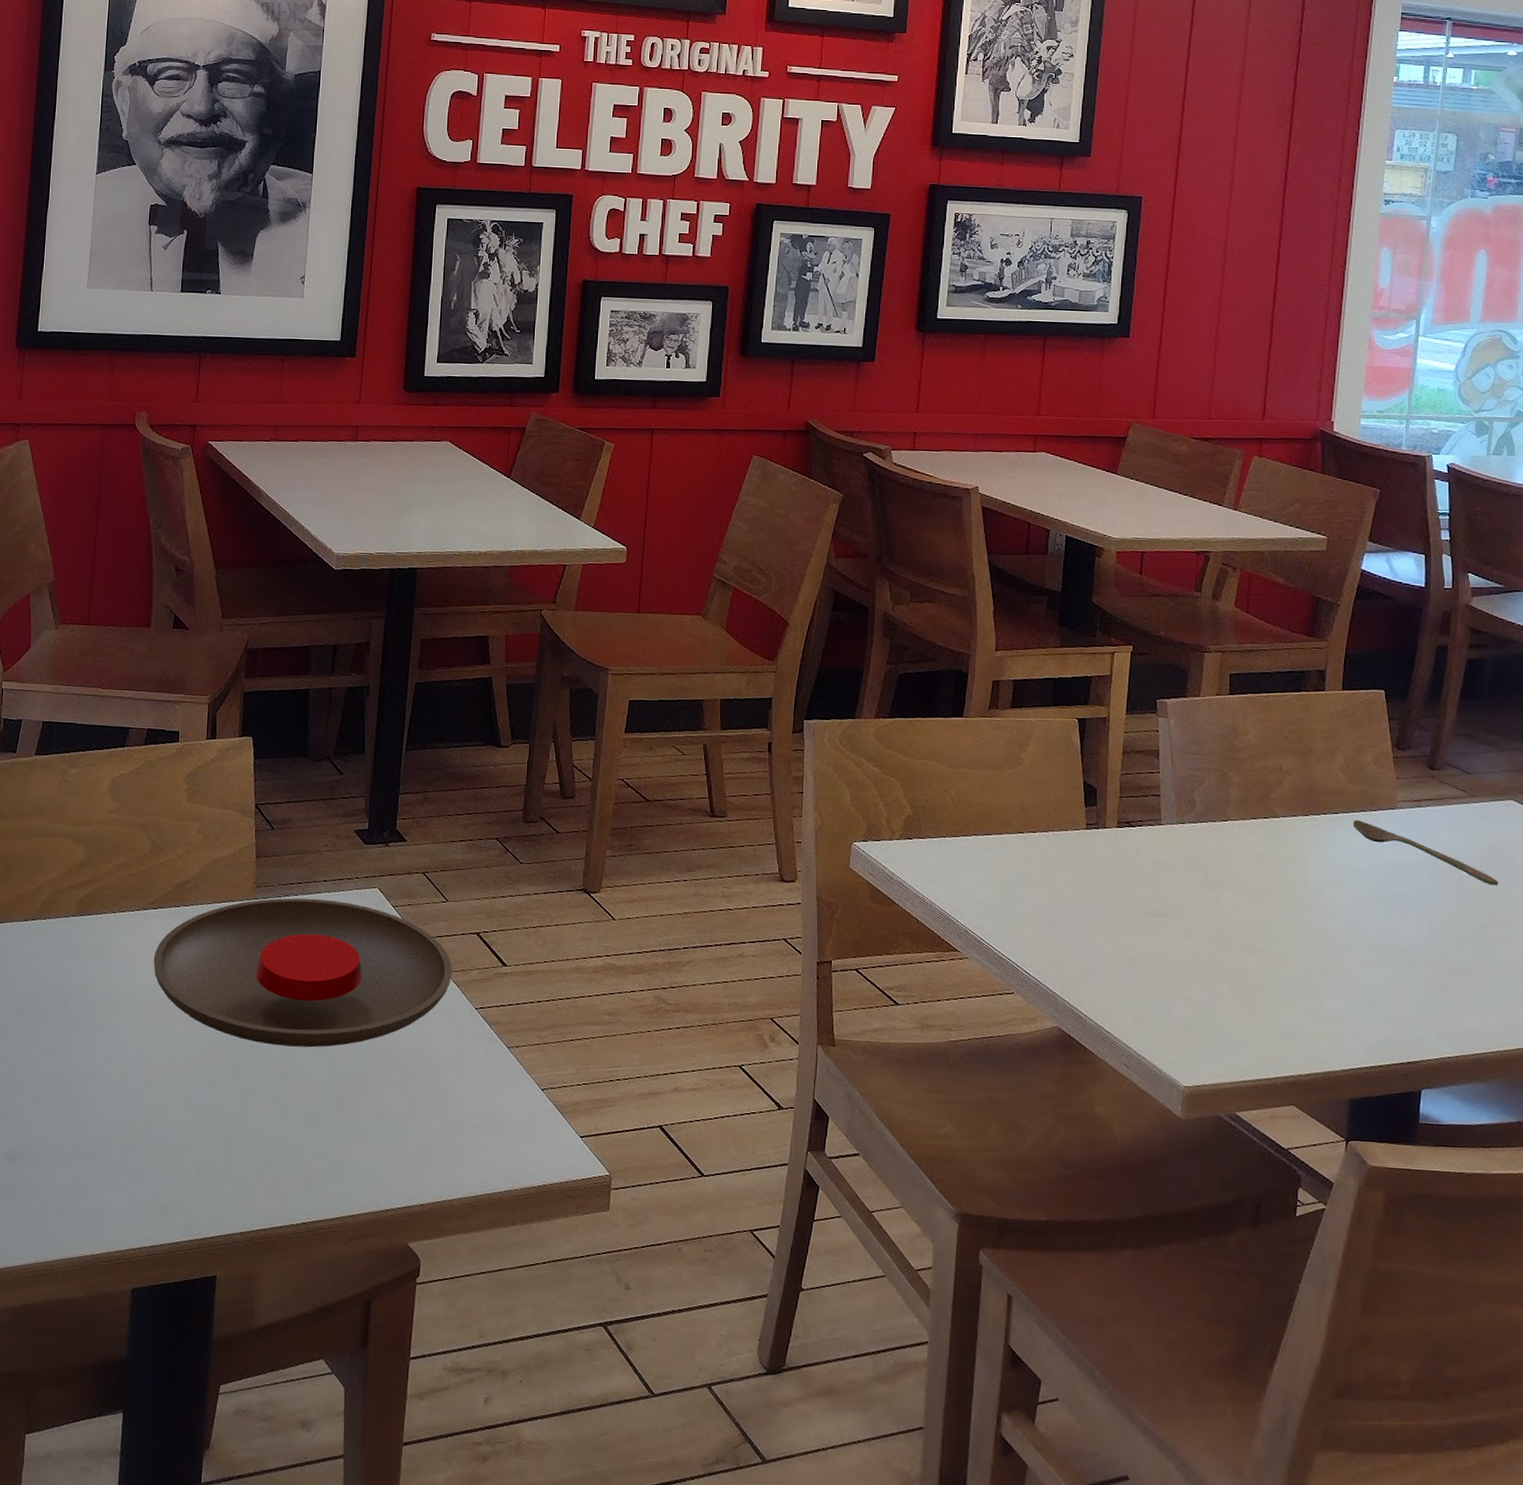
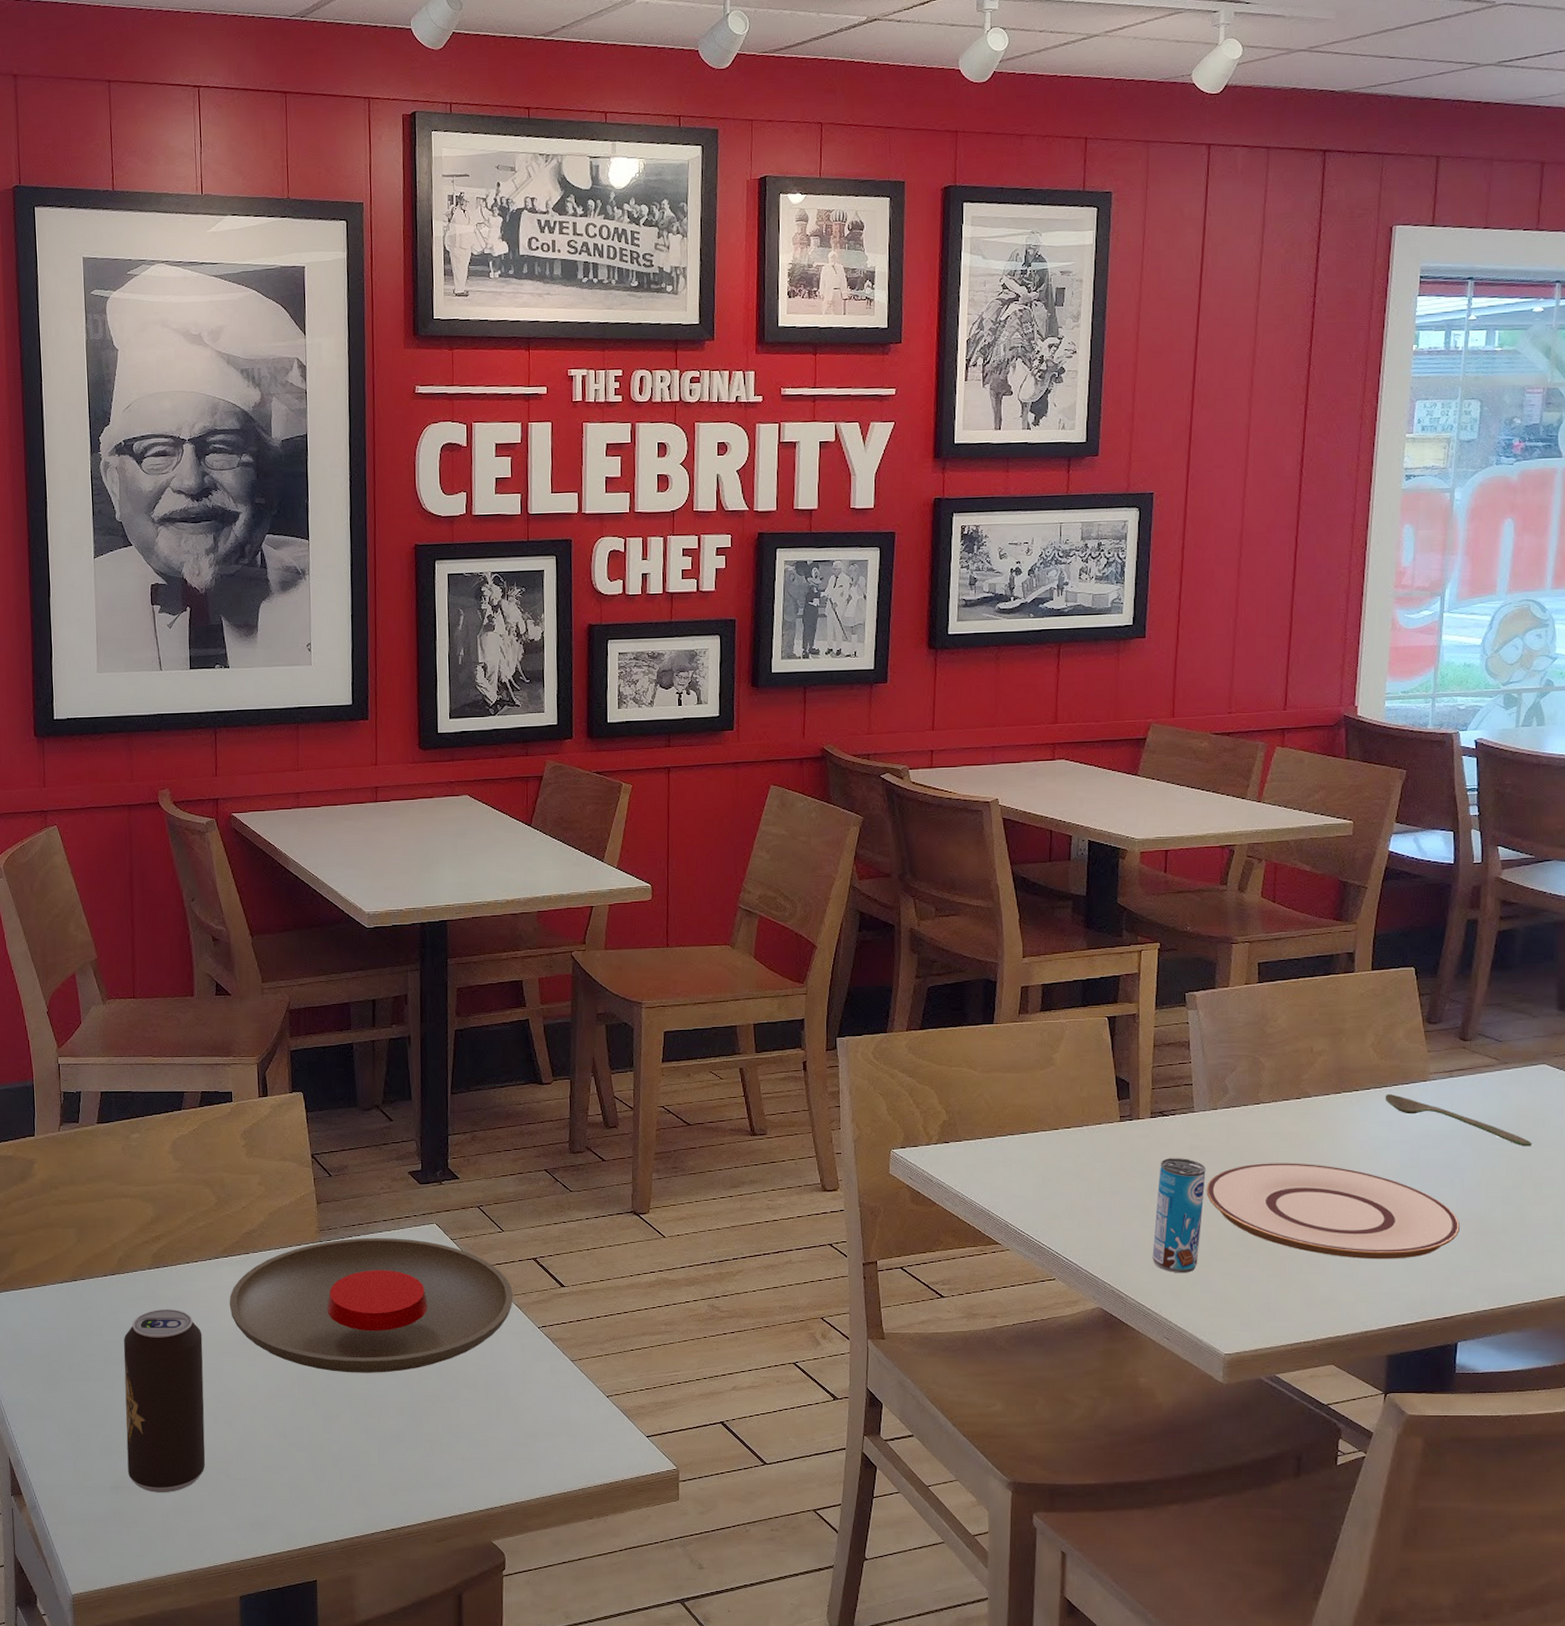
beverage can: none [26,961,122,1166] -> present [123,1309,206,1492]
beverage can: none [1113,871,1171,997] -> present [1152,1157,1206,1274]
plate: none [1170,883,1425,996] -> present [1206,1163,1460,1260]

